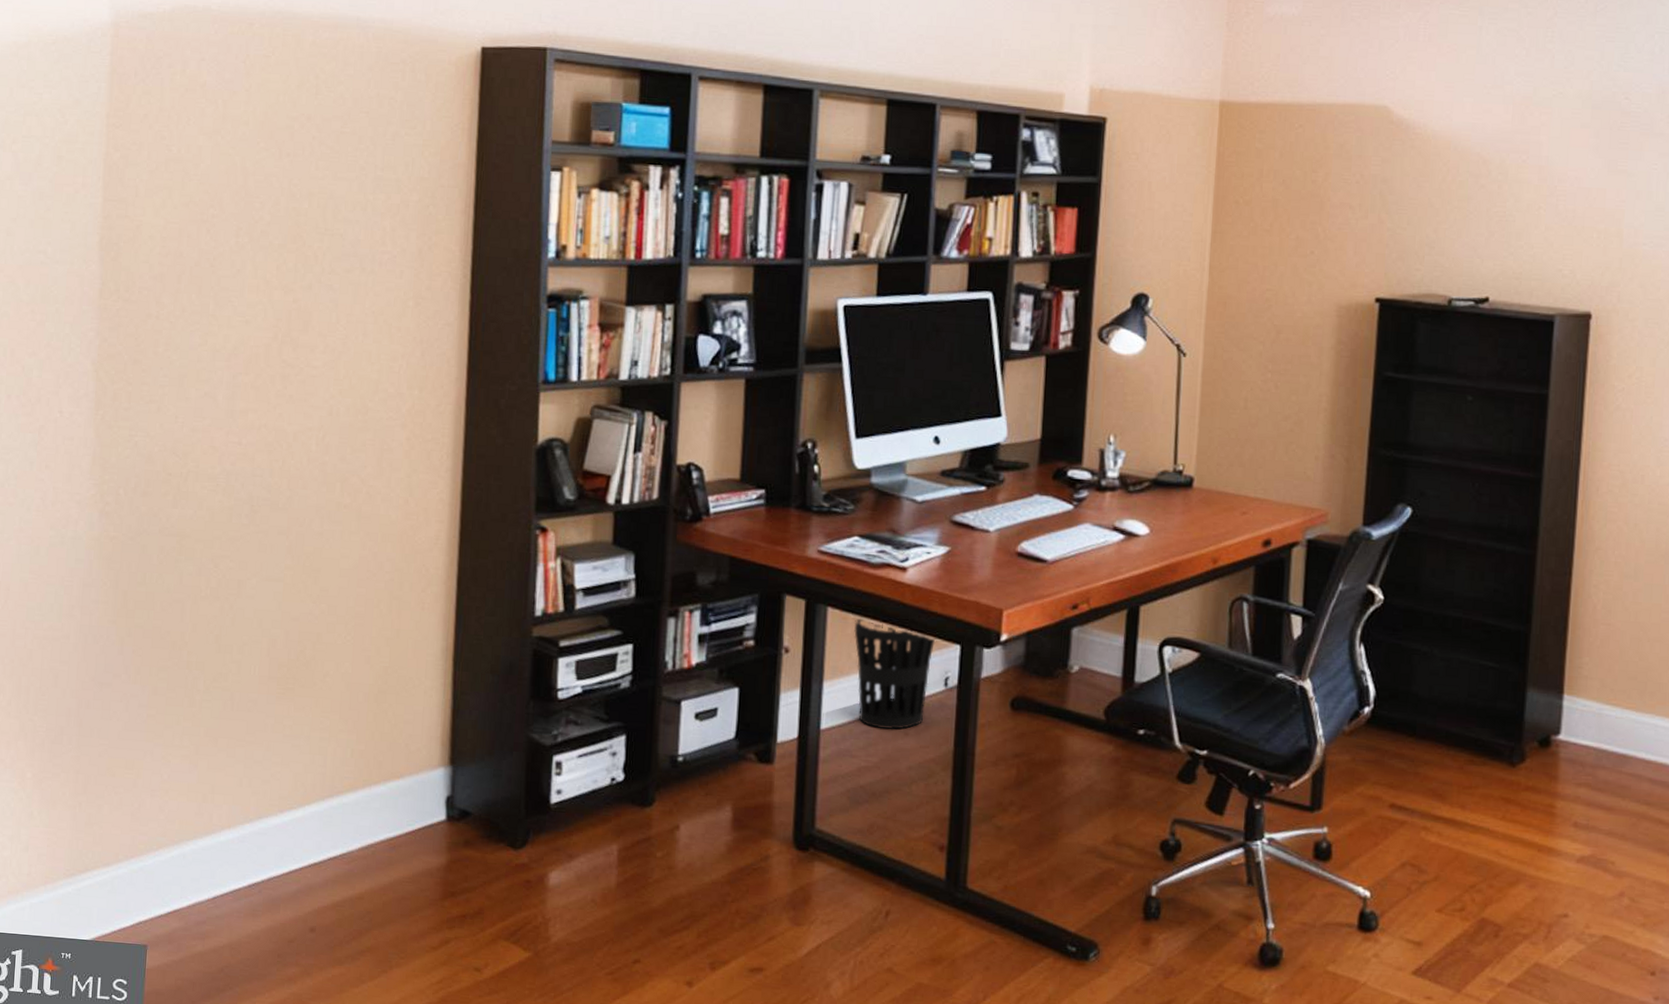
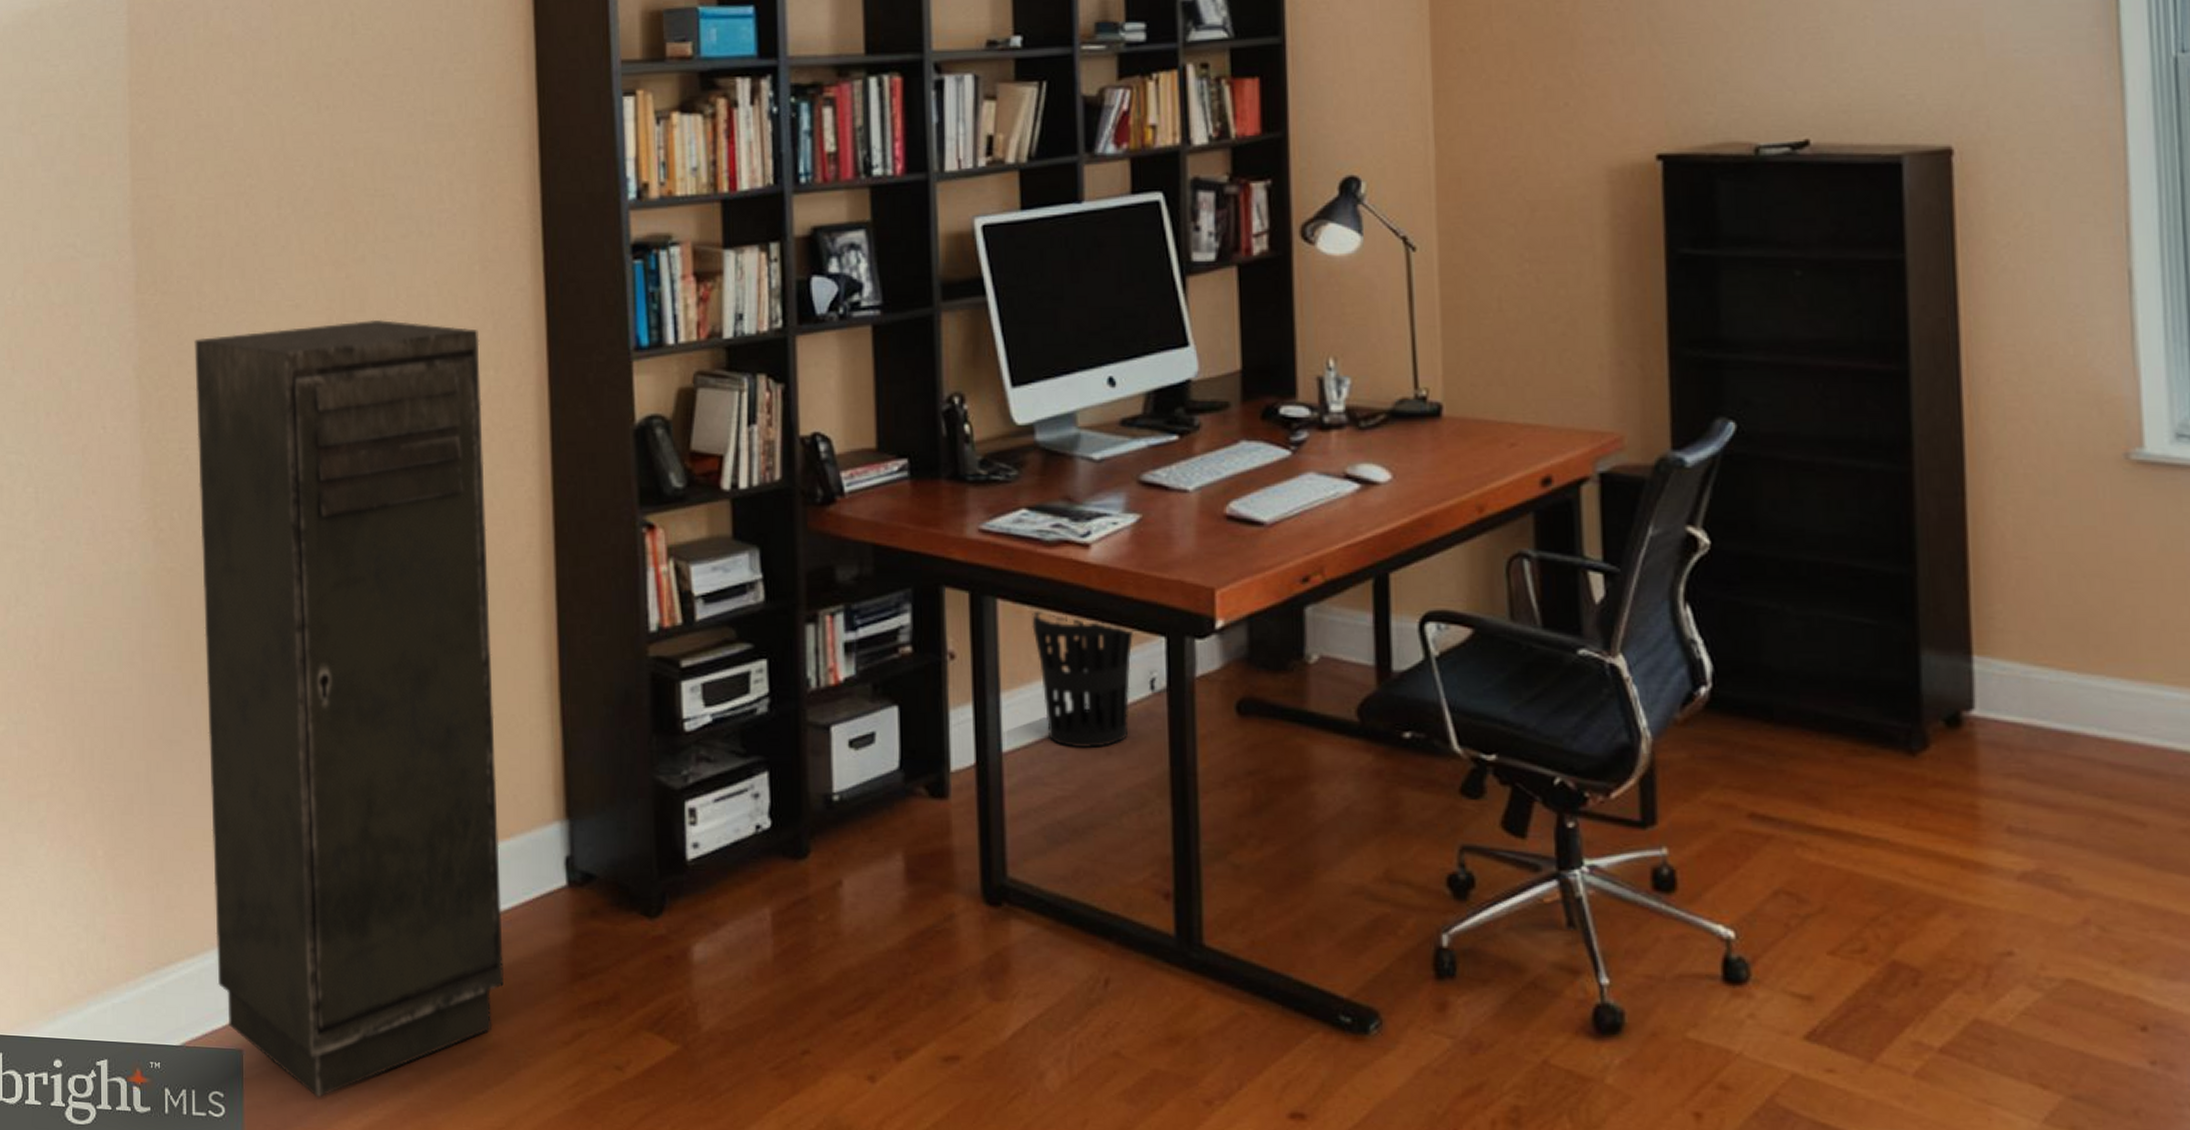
storage cabinet: none [128,339,408,987] -> present [194,319,505,1098]

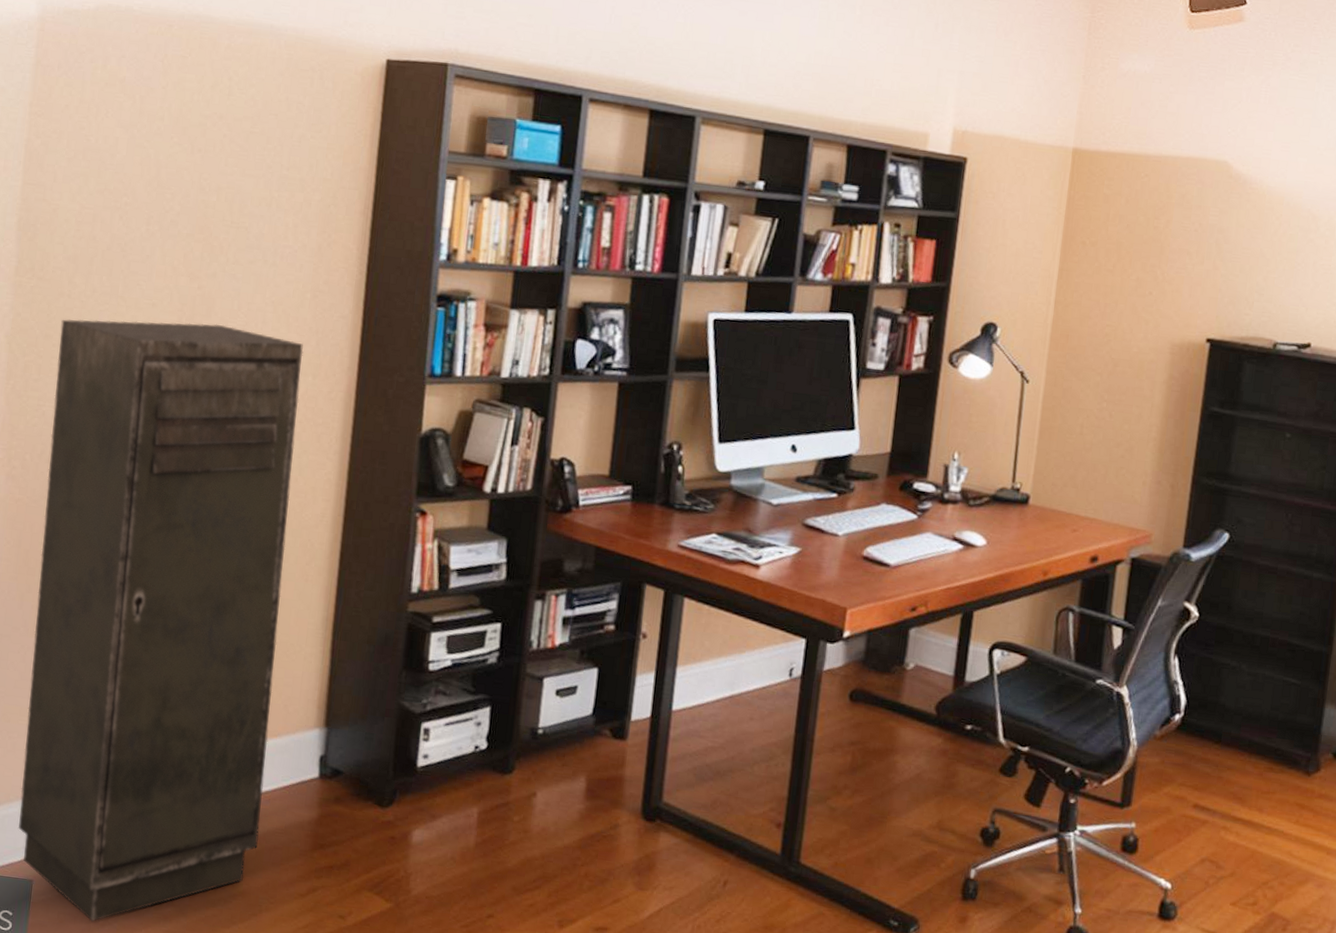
wastebasket: present [1032,611,1135,749] -> none [707,609,784,714]

